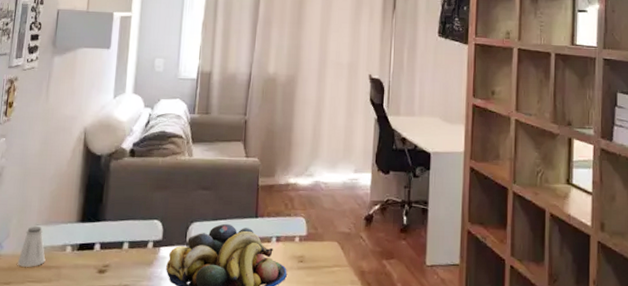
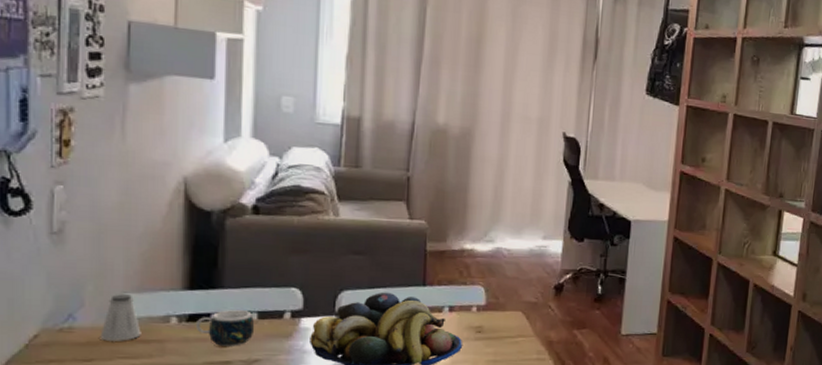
mug: none [83,240,126,273] -> present [195,310,255,346]

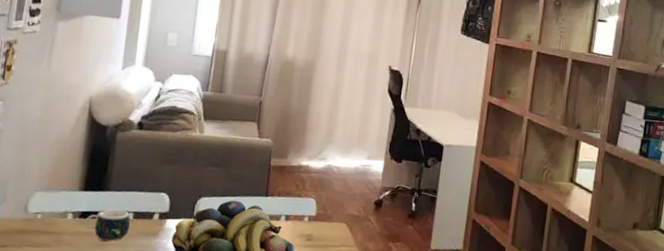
saltshaker: present [100,294,141,341] -> none [14,192,45,232]

